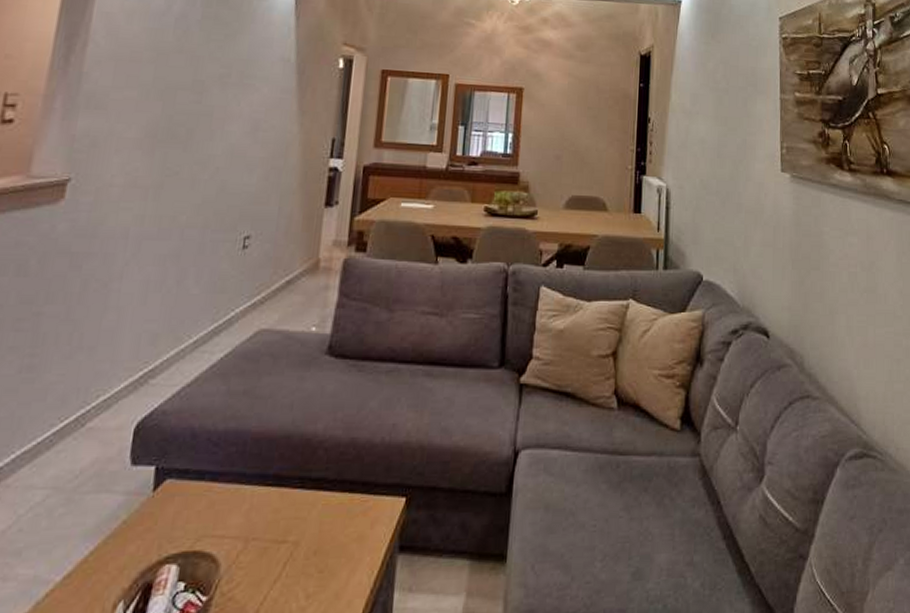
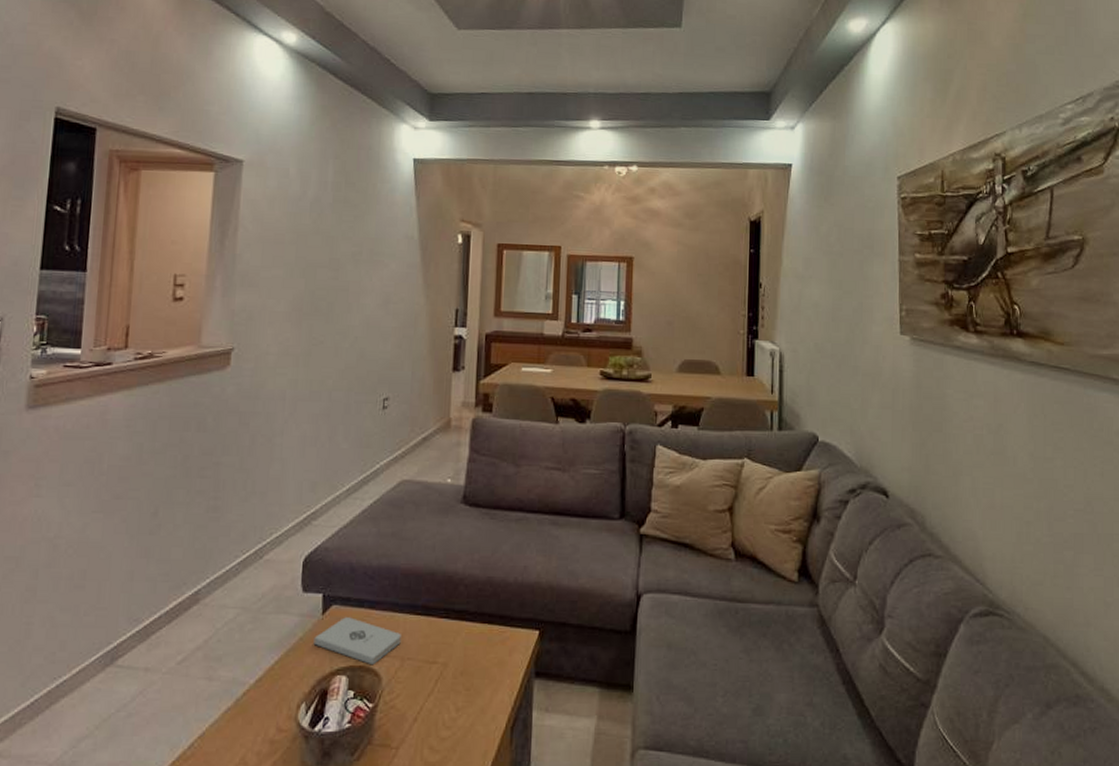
notepad: none [139,493,247,550] -> present [313,617,401,666]

